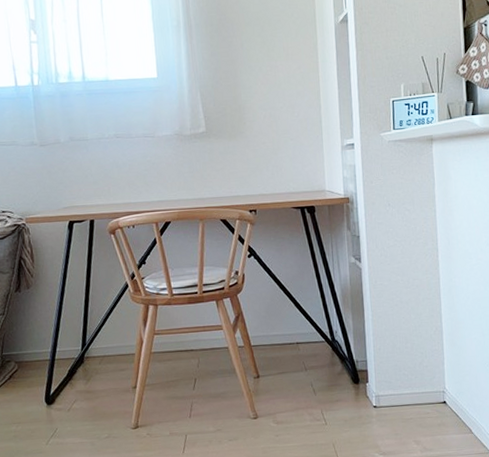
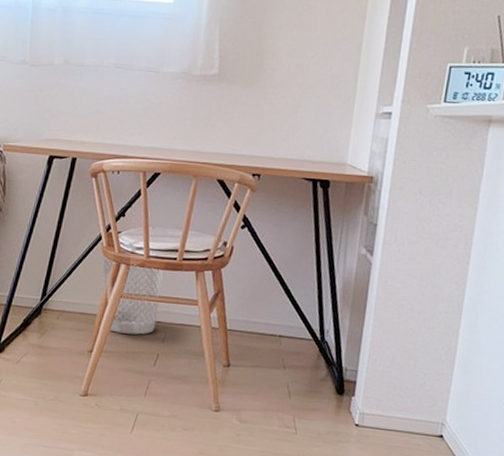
wastebasket: none [132,301,189,367] -> present [102,256,164,335]

